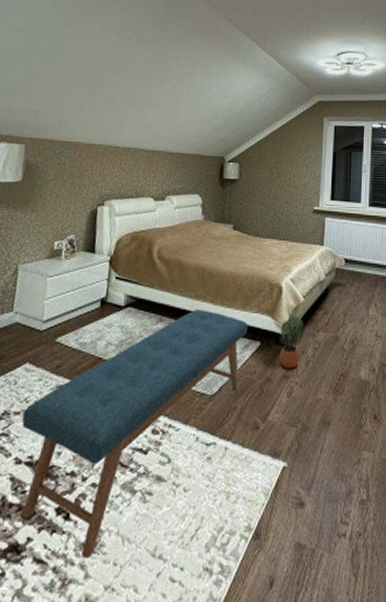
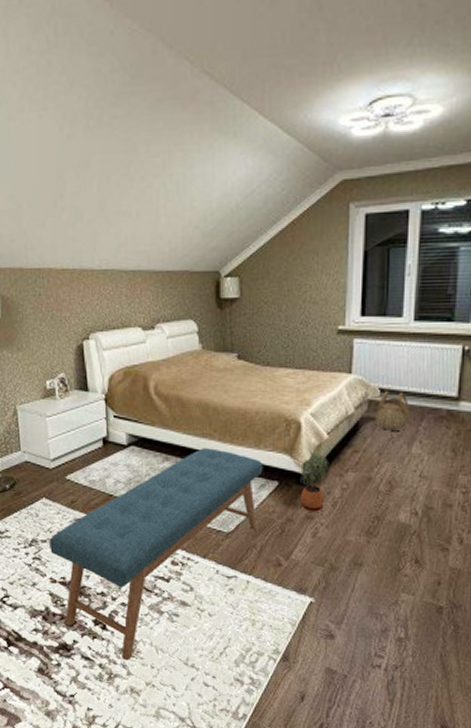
basket: none [341,260,367,295] -> present [376,390,410,430]

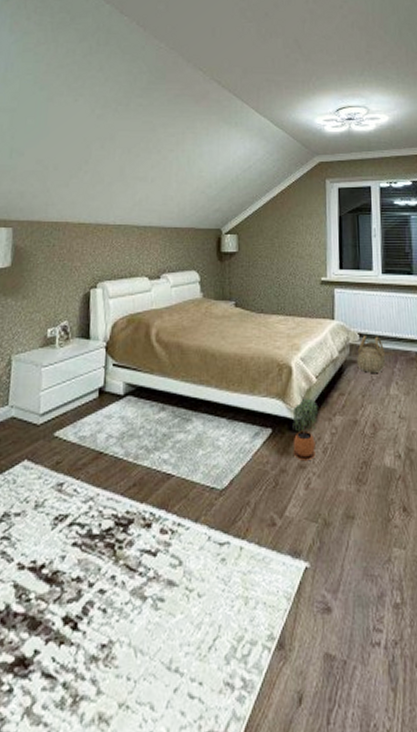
bench: present [49,448,263,660] -> none [23,396,257,672]

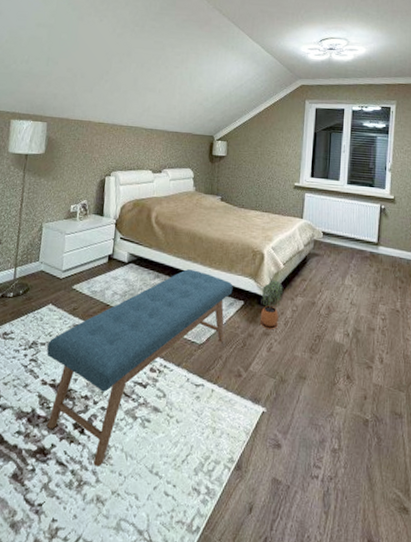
bench: none [23,396,257,672] -> present [47,269,233,466]
basket: present [357,334,386,373] -> none [319,233,344,266]

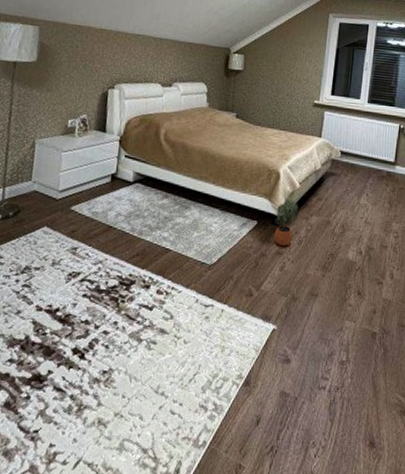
bench: present [47,269,233,466] -> none [42,189,247,390]

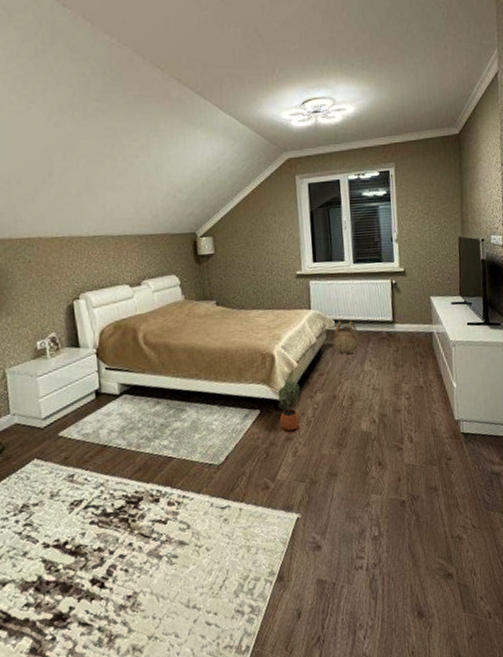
basket: none [336,152,361,185] -> present [333,320,360,354]

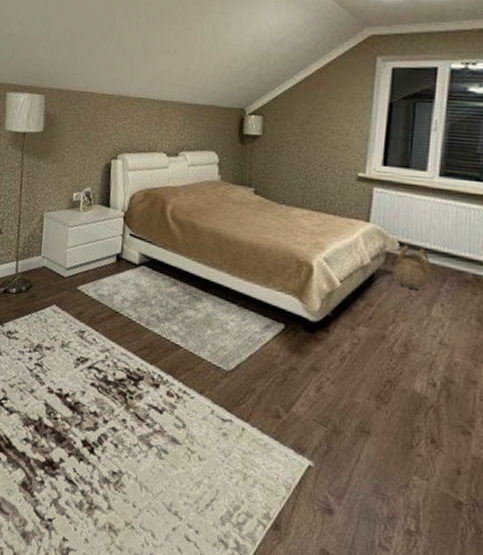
potted plant: present [278,380,302,435] -> none [305,300,341,366]

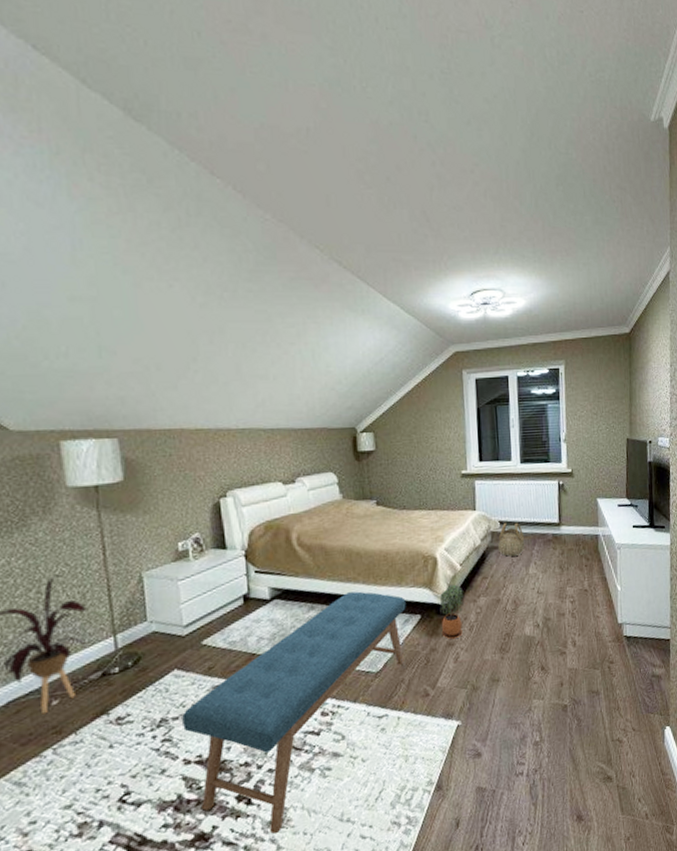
bench: none [52,278,271,493] -> present [182,591,406,834]
potted plant: none [305,300,341,366] -> present [440,584,465,640]

